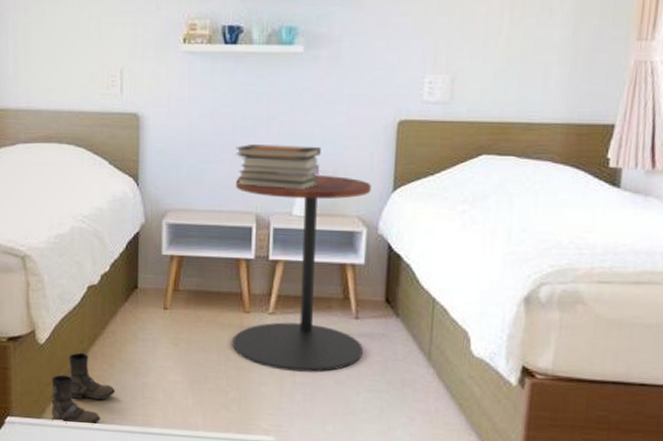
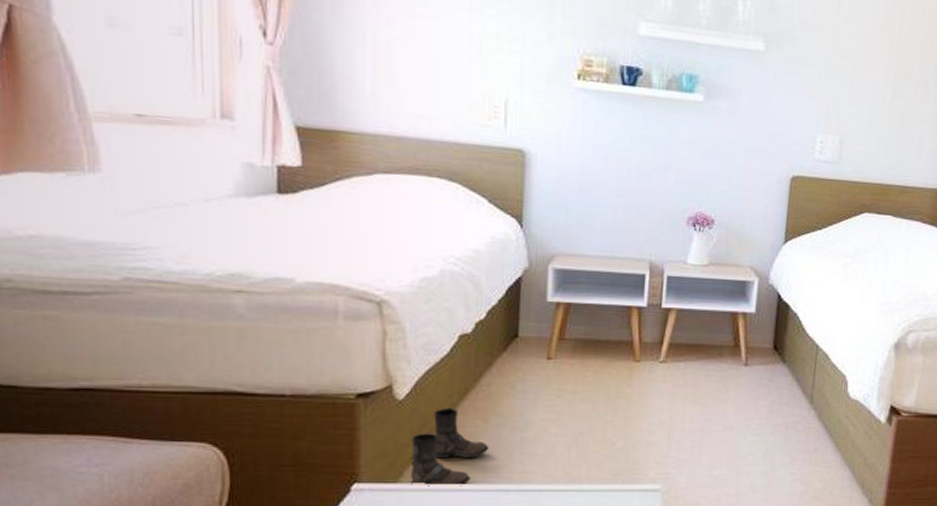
side table: present [232,174,371,372] -> none [621,224,764,419]
book stack: present [236,144,321,191] -> none [630,190,717,239]

